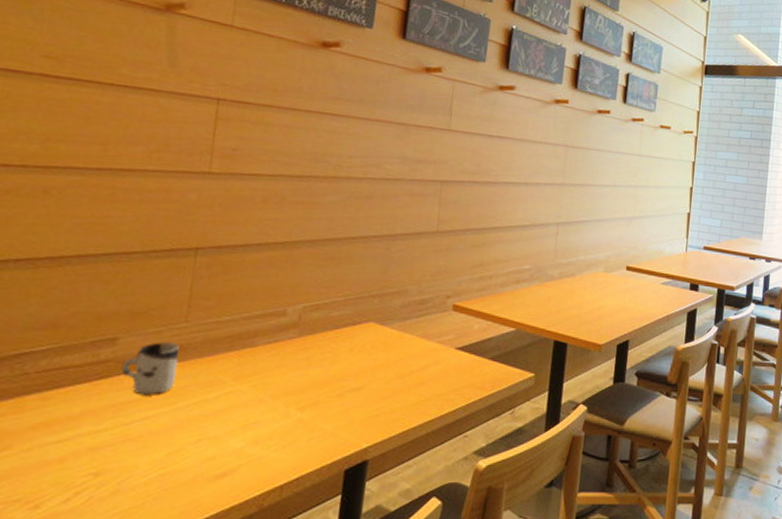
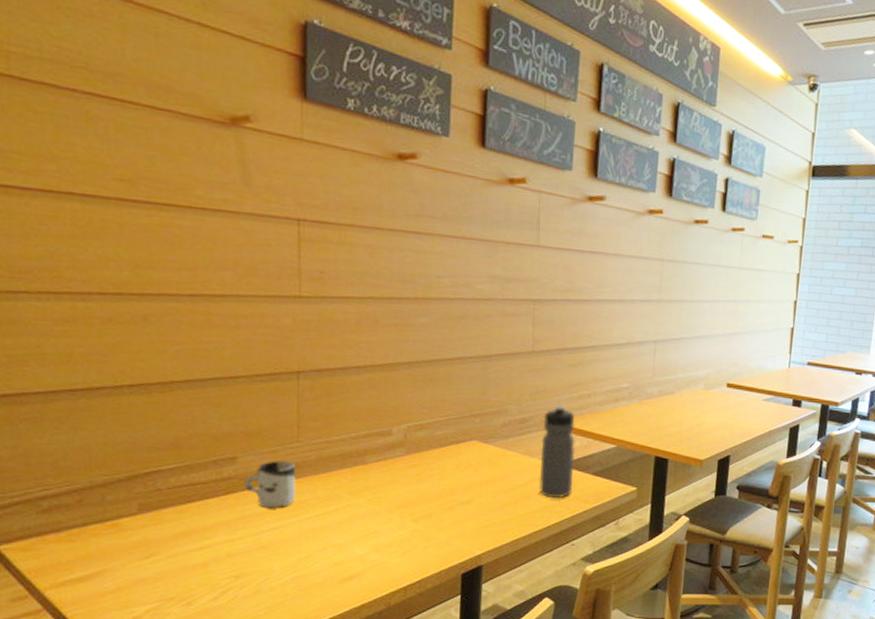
water bottle: none [434,285,475,385] -> present [538,404,576,499]

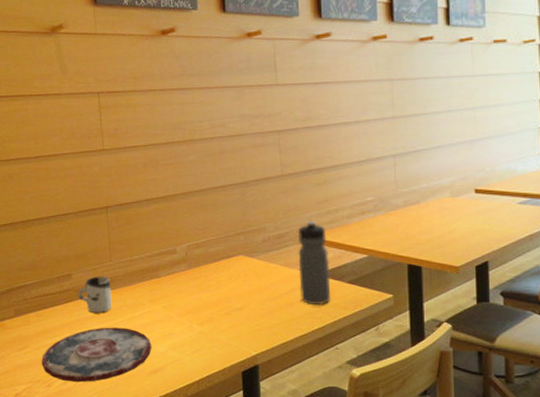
plate: none [179,525,348,597] -> present [42,327,152,383]

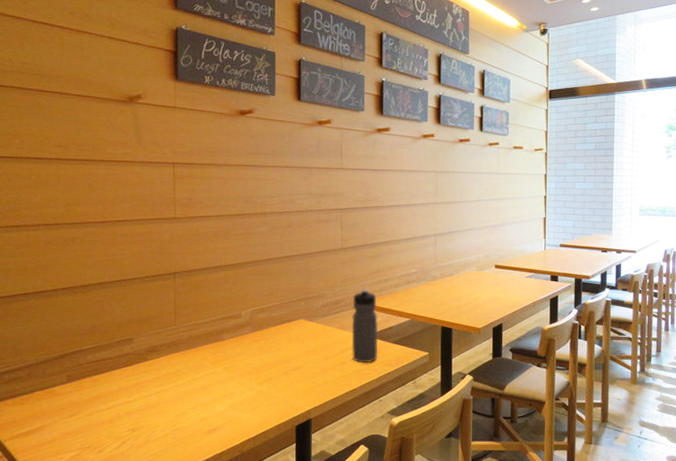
plate: present [42,327,152,383] -> none [94,389,211,446]
cup: present [78,276,112,314] -> none [138,340,174,377]

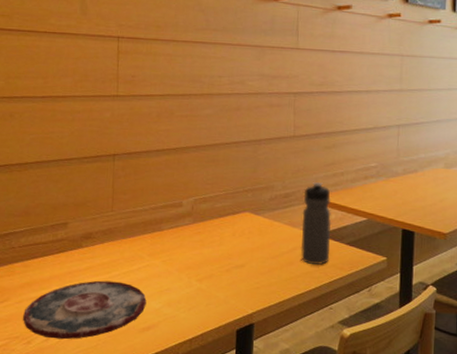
plate: none [94,389,211,446] -> present [23,280,147,340]

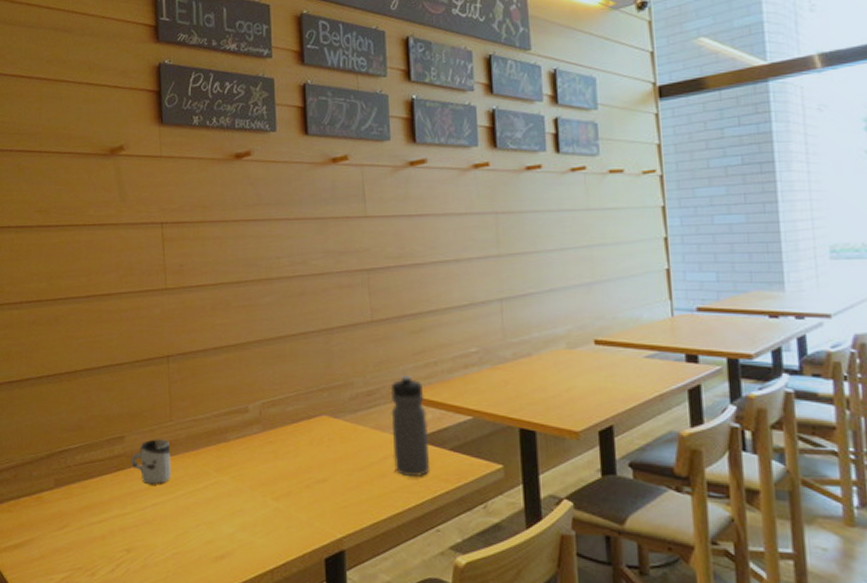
plate: present [23,280,147,340] -> none [85,501,218,571]
cup: none [72,226,110,266] -> present [131,439,171,485]

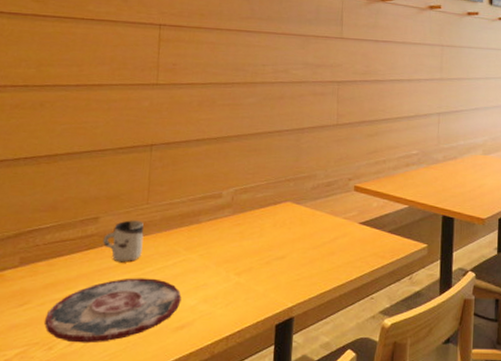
plate: none [85,501,218,571] -> present [45,278,182,343]
water bottle: present [390,374,431,478] -> none [342,169,374,255]

